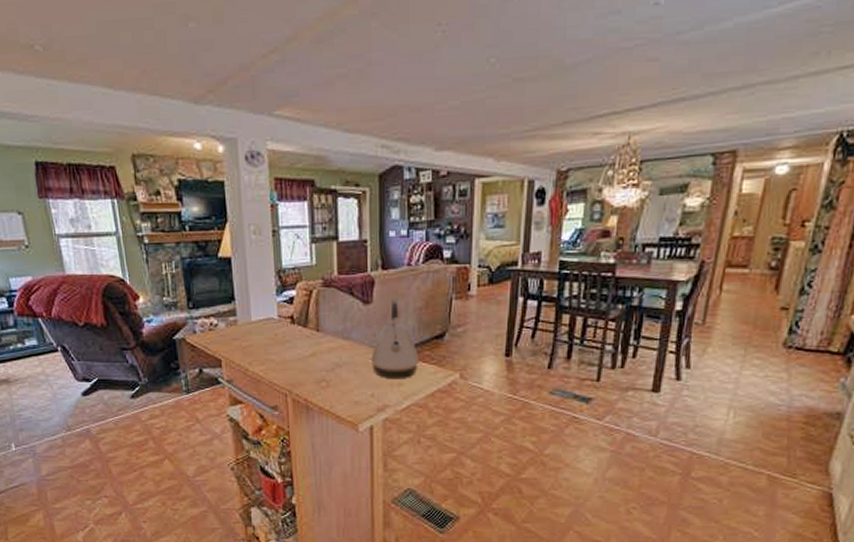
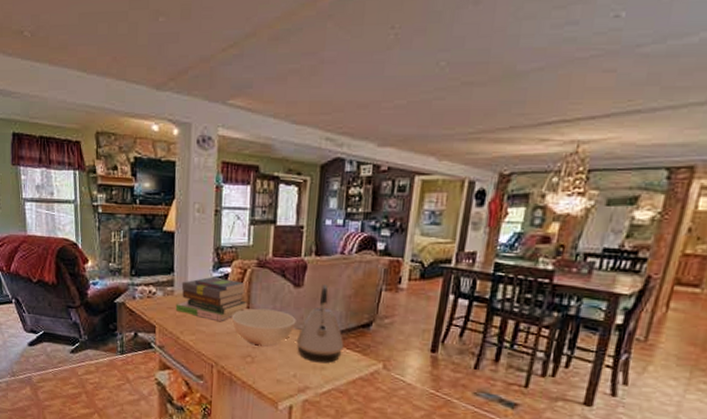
books: none [240,301,317,349] -> present [175,276,248,322]
bowl: none [301,330,369,369] -> present [231,308,296,347]

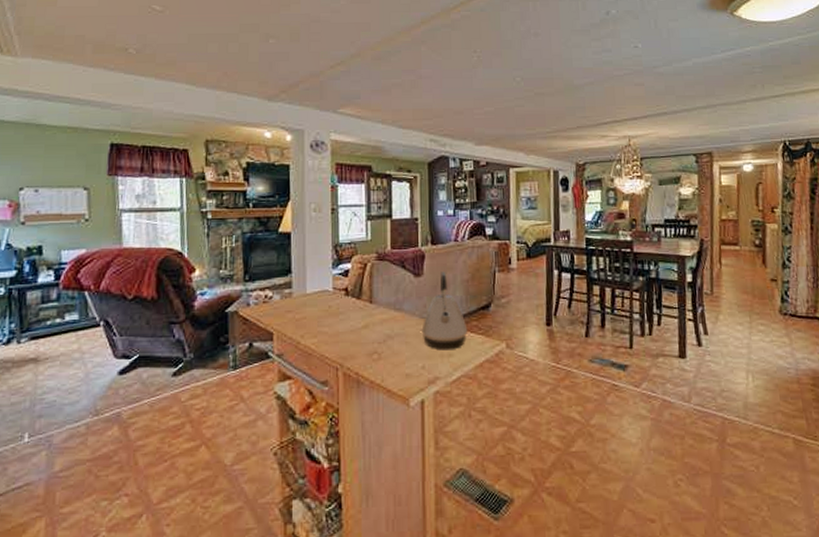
books: present [175,276,248,322] -> none [294,274,371,320]
bowl: present [231,308,296,347] -> none [354,301,420,341]

